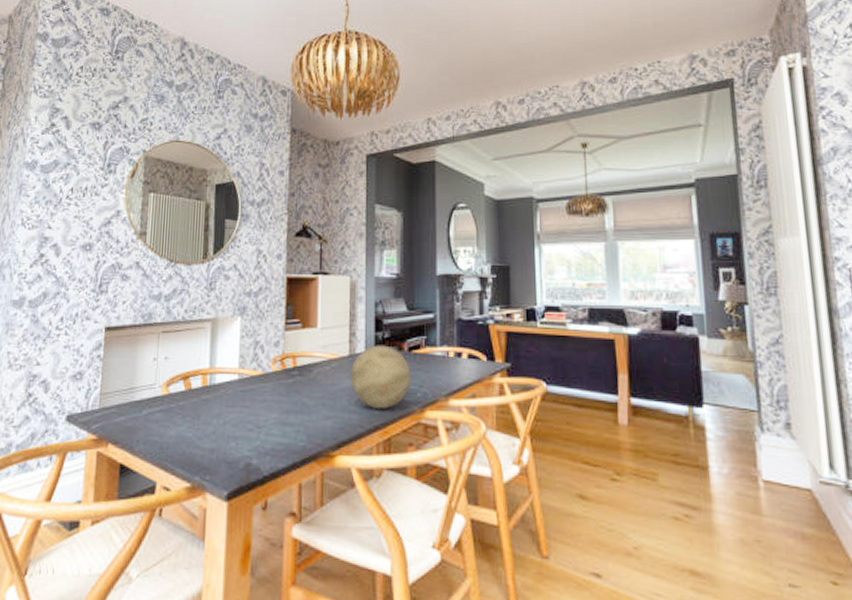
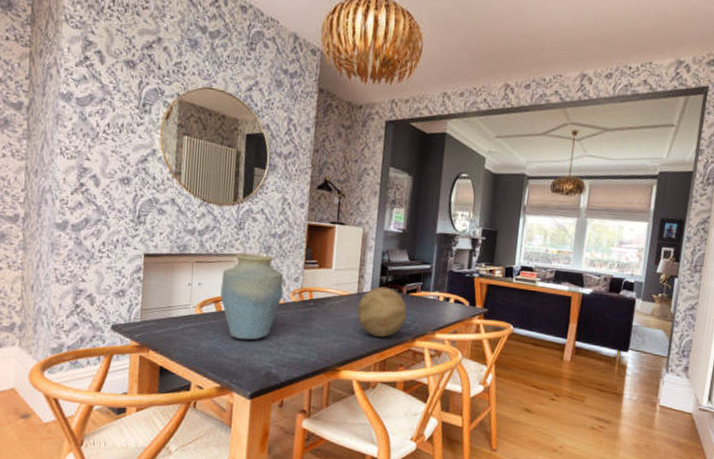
vase: none [190,317,262,424] -> present [220,253,284,340]

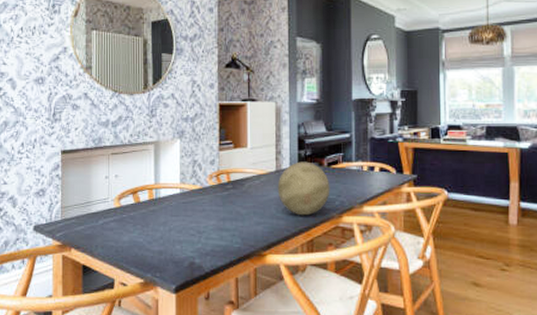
vase: present [220,253,284,340] -> none [138,140,200,231]

